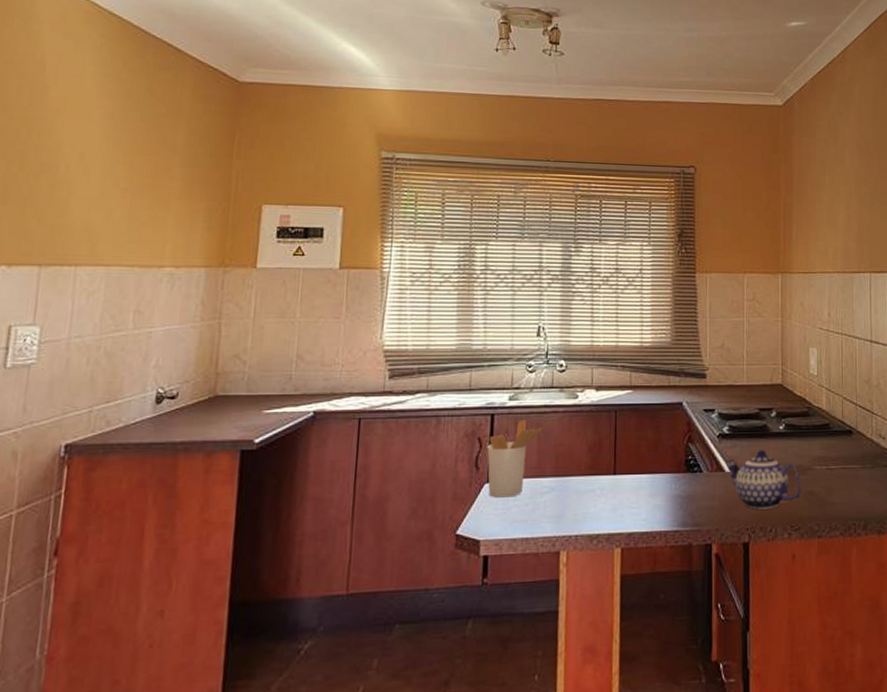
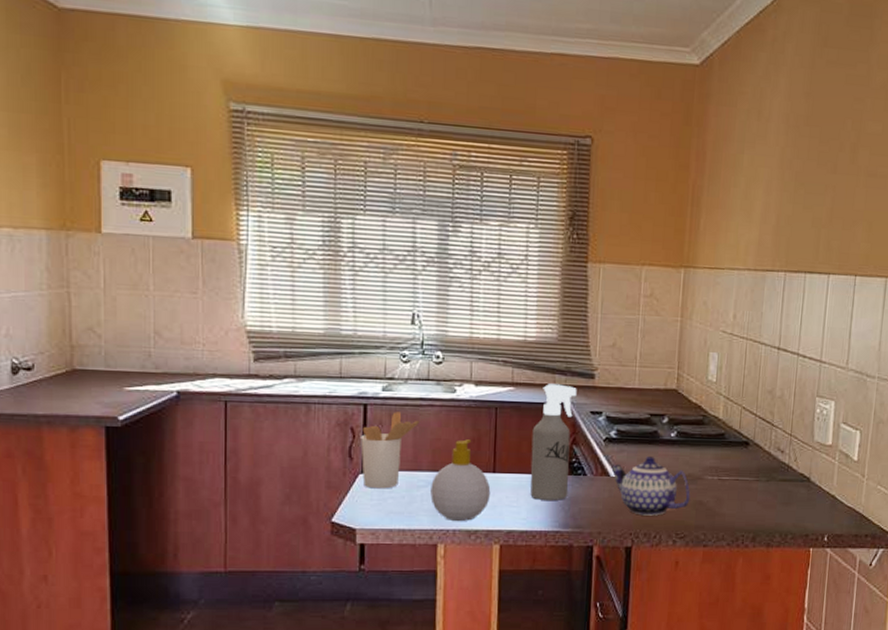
soap bottle: none [553,443,612,526] -> present [430,439,491,521]
spray bottle: none [649,385,690,500] -> present [530,384,577,500]

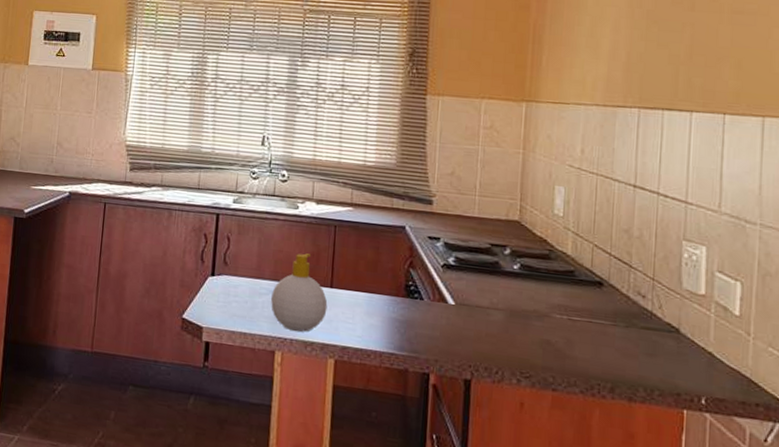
utensil holder: present [361,412,419,489] -> none [211,222,264,293]
spray bottle: present [530,384,577,500] -> none [366,206,415,322]
teapot: present [611,457,691,516] -> none [449,287,536,350]

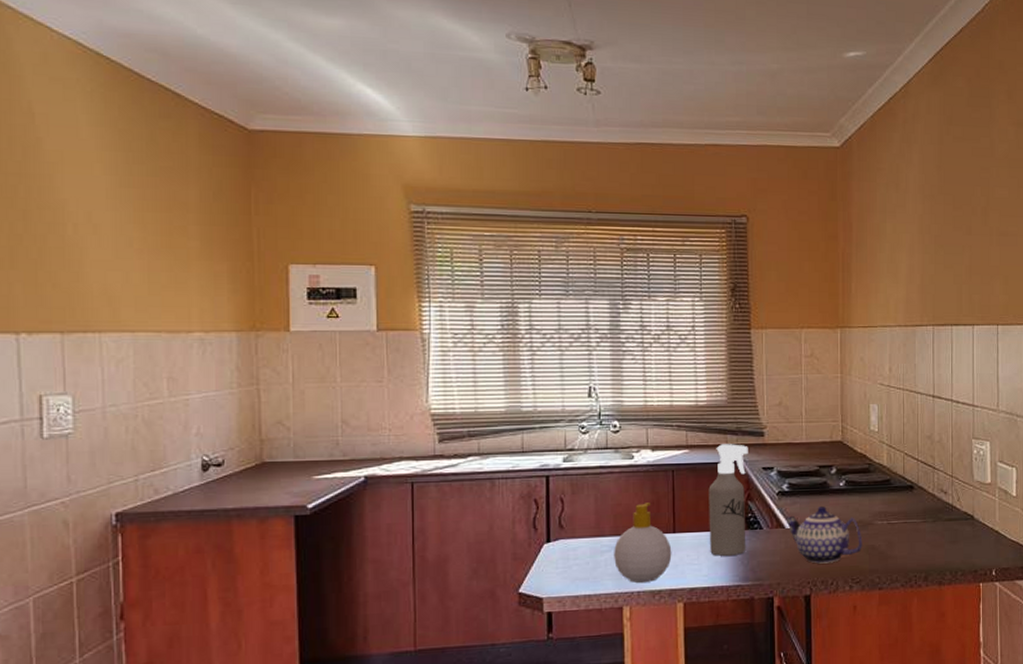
spray bottle: none [366,206,415,322] -> present [708,444,748,556]
teapot: none [449,287,536,350] -> present [786,506,863,564]

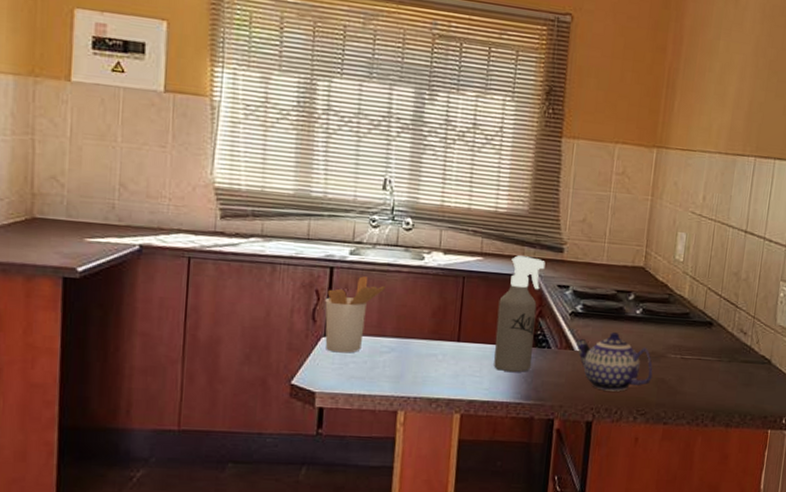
utensil holder: none [544,481,600,557] -> present [325,276,385,353]
soap bottle: present [614,503,672,583] -> none [393,307,454,389]

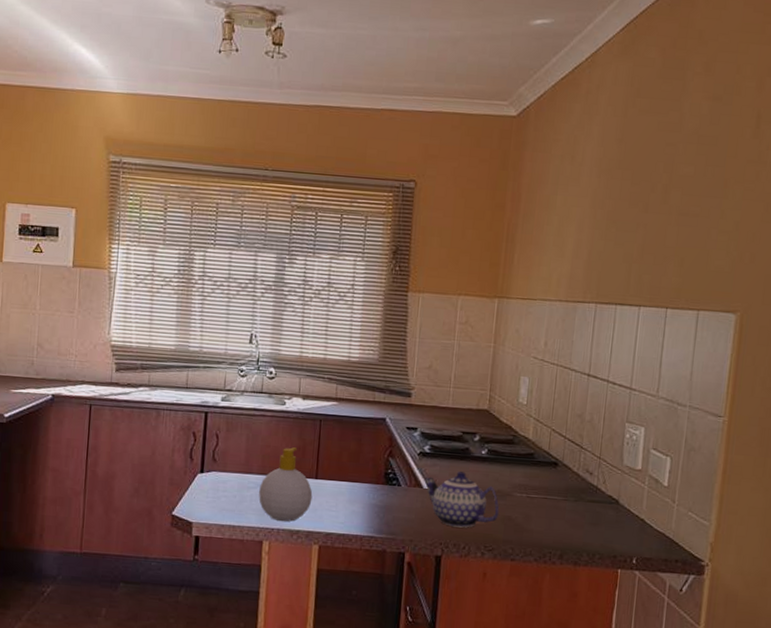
utensil holder: present [325,276,385,353] -> none [200,420,252,488]
soap bottle: none [393,307,454,389] -> present [259,447,313,522]
spray bottle: present [494,255,545,372] -> none [348,400,395,508]

